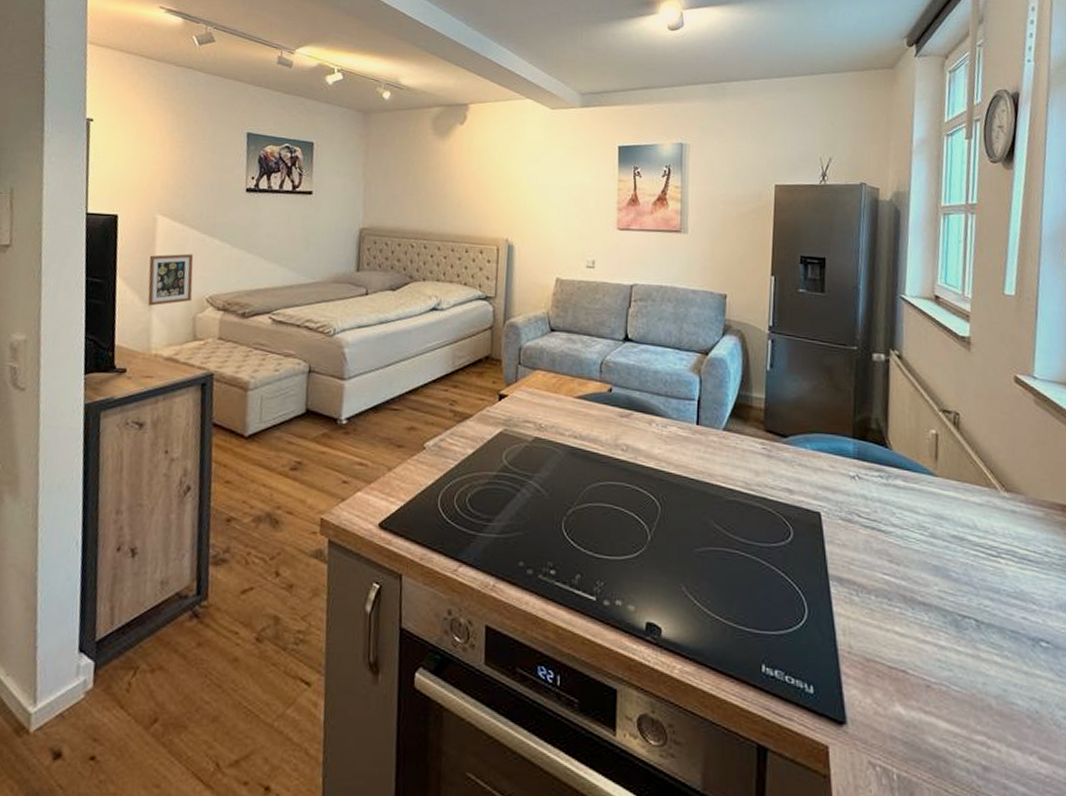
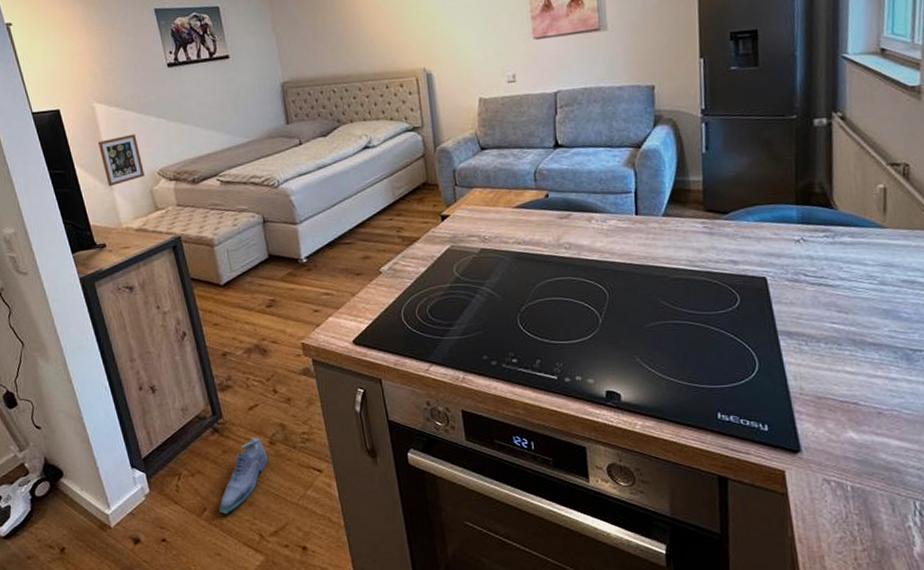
shoe: none [173,629,249,731] -> present [219,437,267,515]

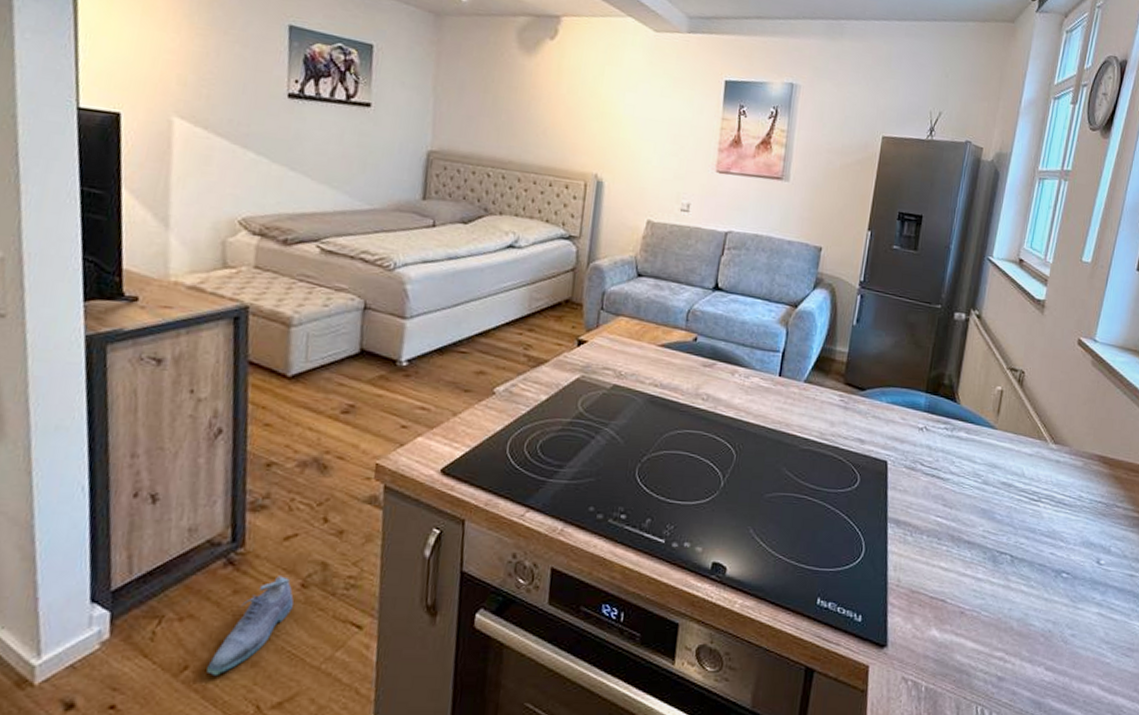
picture frame: present [97,134,145,187] -> none [163,165,222,226]

